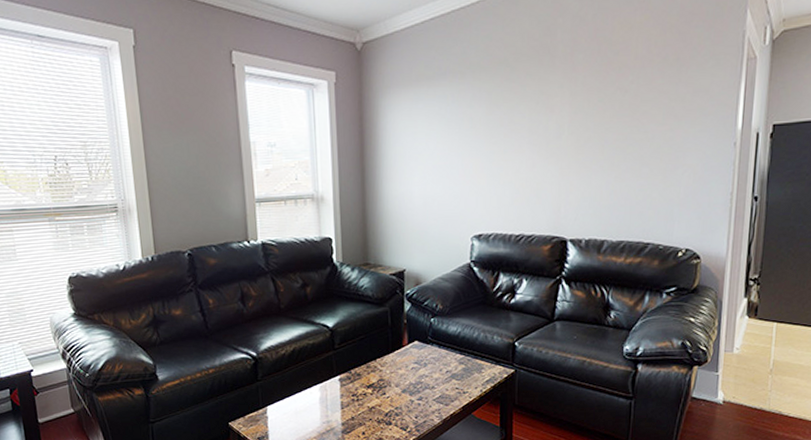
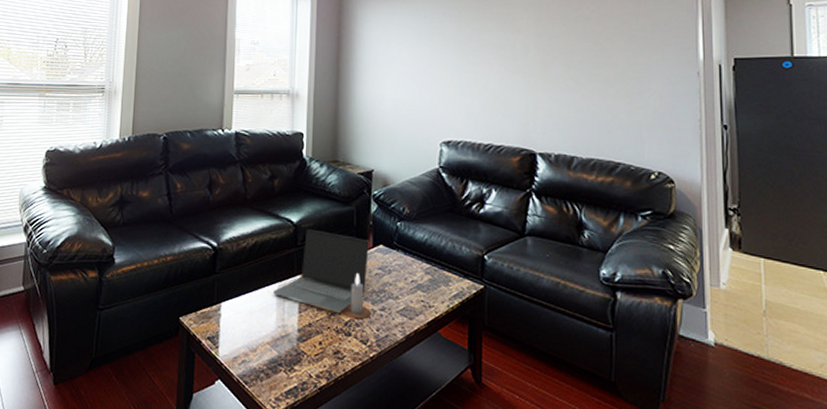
laptop: none [315,332,405,407] -> present [273,229,369,314]
candle: none [383,369,409,410] -> present [343,274,370,319]

